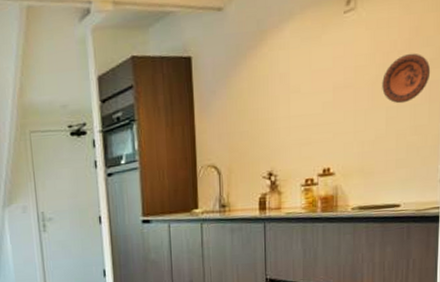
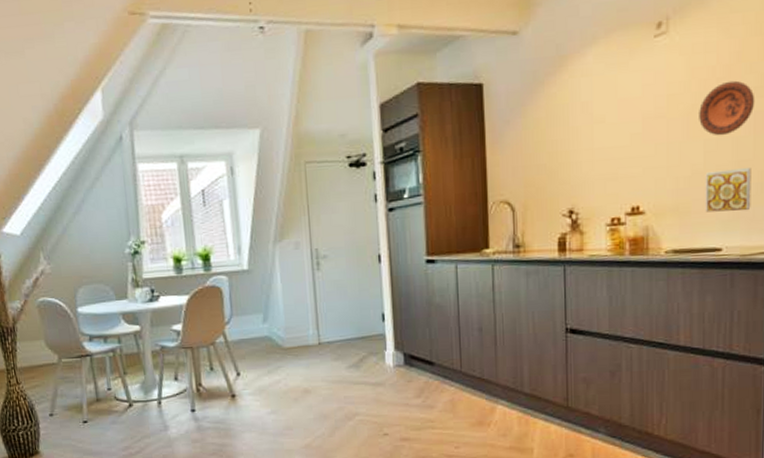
ceramic tile: none [386,131,426,173] -> present [705,167,751,212]

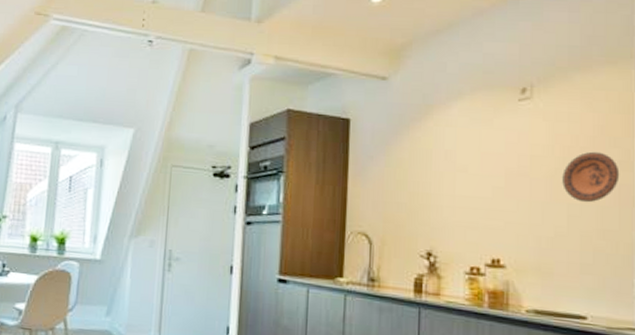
ceramic tile: present [705,167,751,212] -> none [568,236,617,282]

